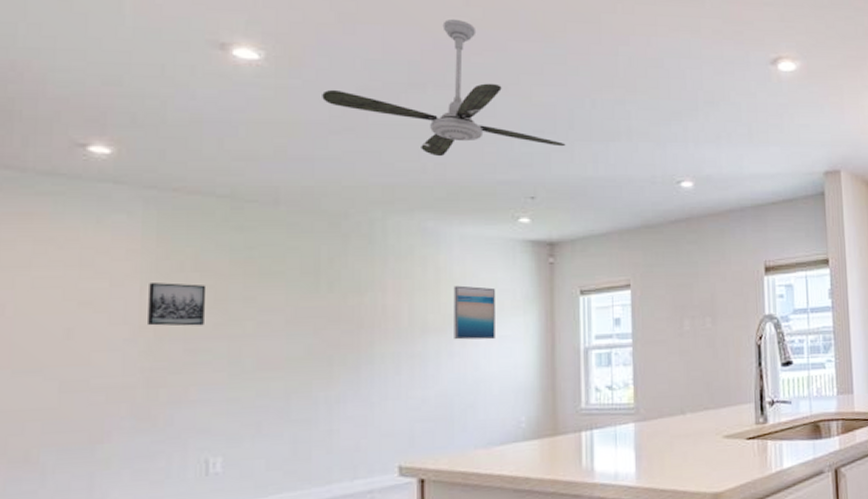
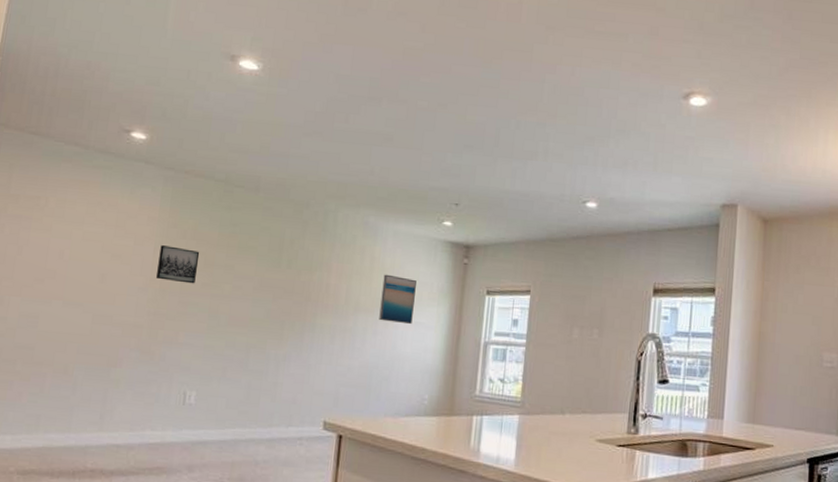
ceiling fan: present [322,18,566,157] -> none [301,43,490,162]

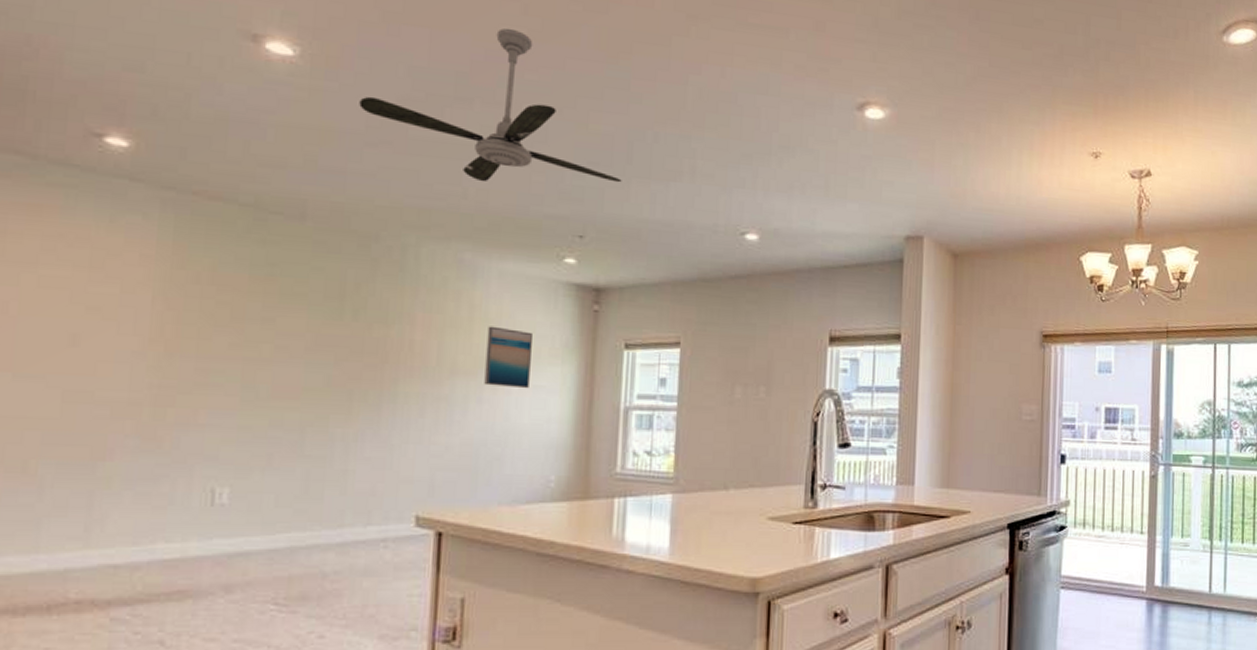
wall art: present [156,245,200,284] -> none [159,293,223,345]
ceiling fan: none [301,43,490,162] -> present [359,28,622,183]

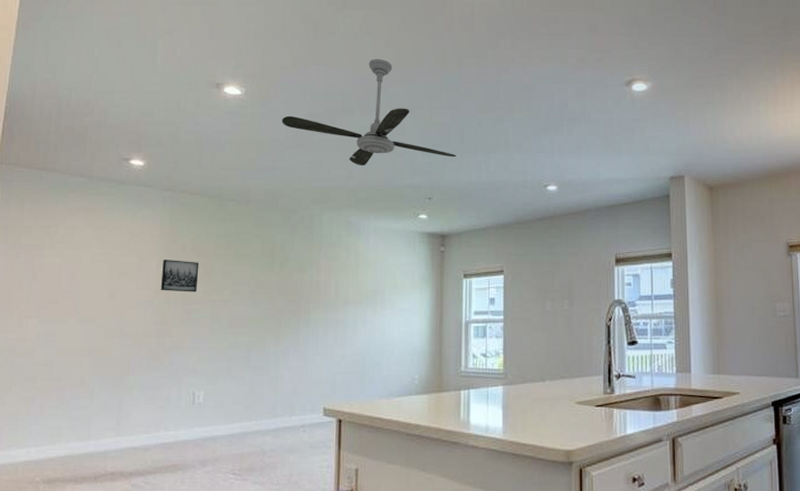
wall art: none [159,293,223,345] -> present [161,260,199,292]
wall art: present [484,326,532,389] -> none [367,267,399,312]

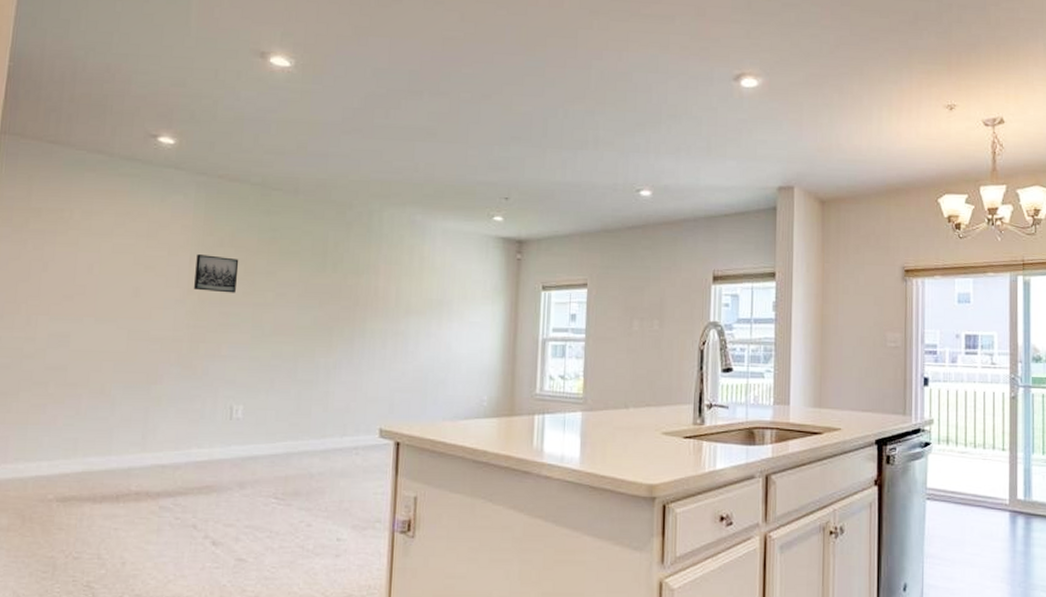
ceiling fan: present [282,58,457,166] -> none [337,33,539,158]

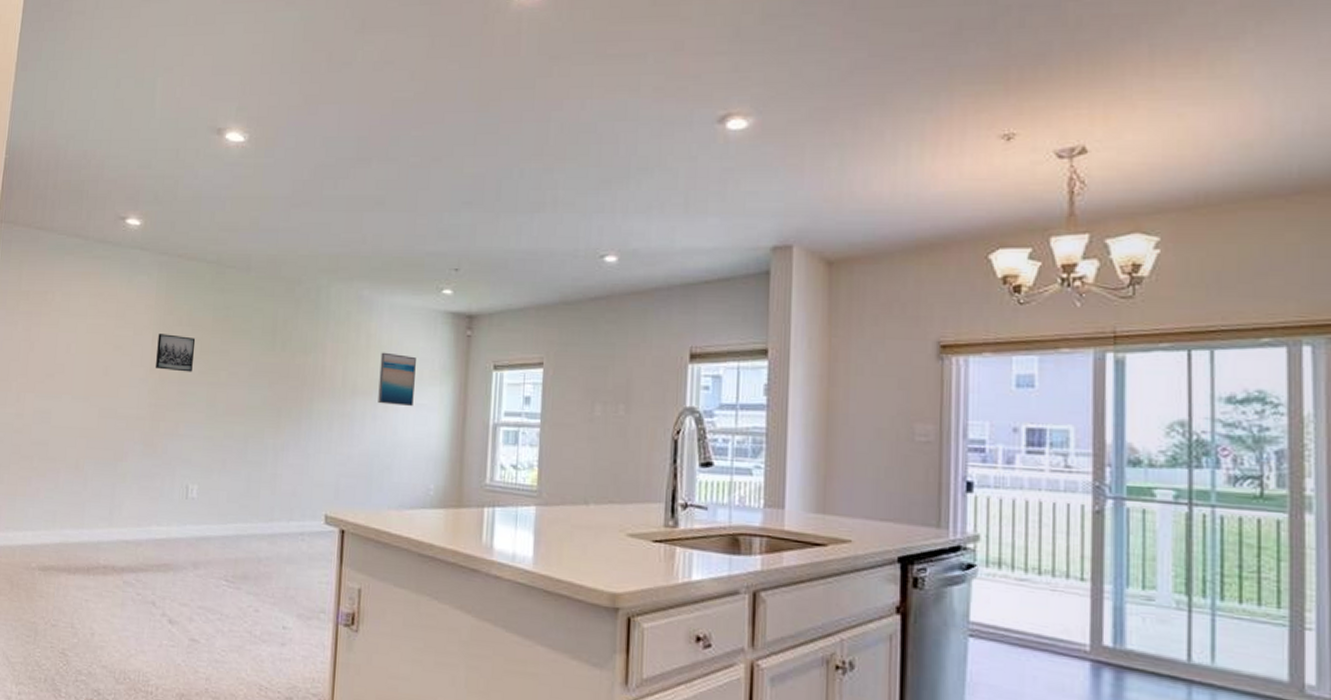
wall art: none [432,274,469,325] -> present [378,352,416,407]

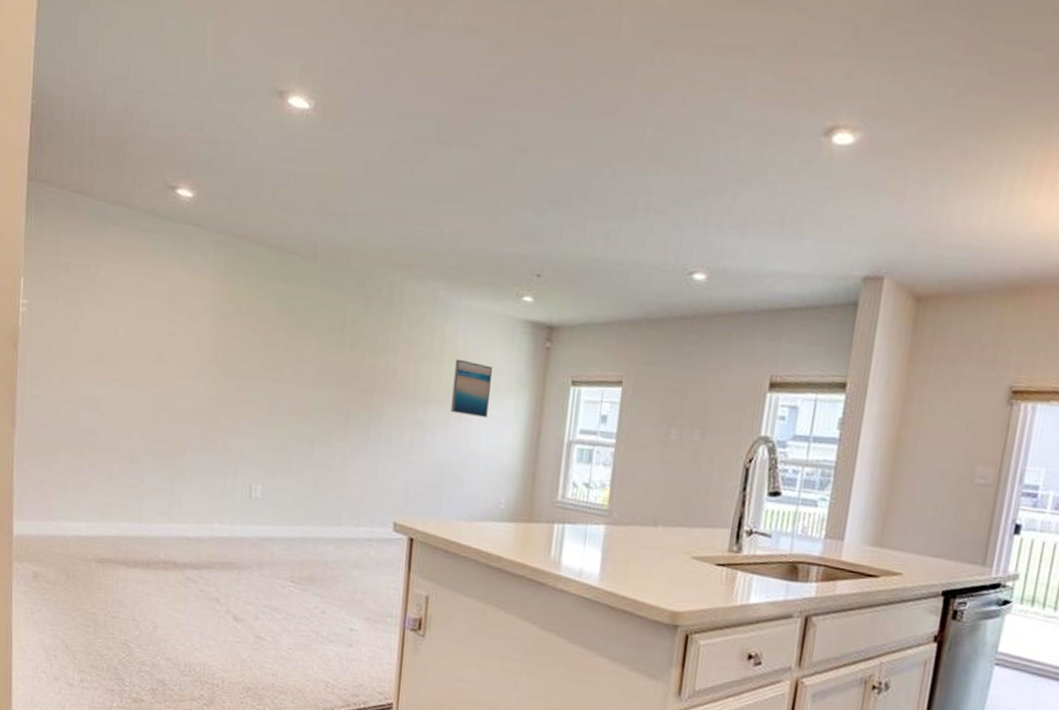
wall art: present [156,334,196,372] -> none [214,322,257,367]

